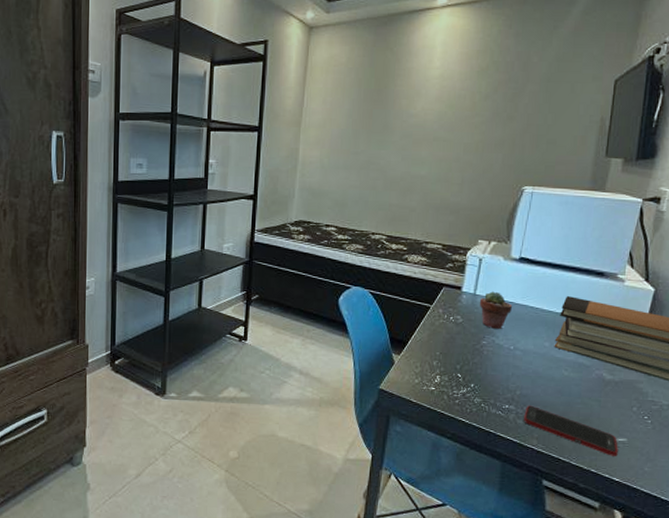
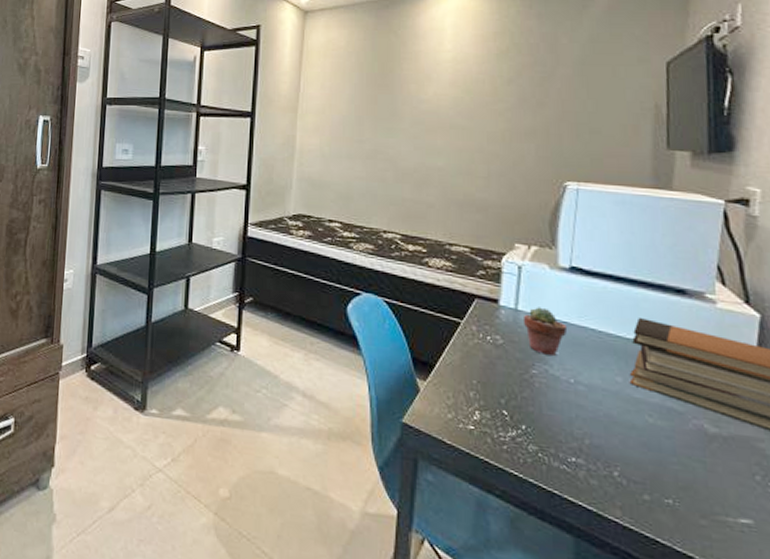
cell phone: present [524,405,618,456] -> none [599,460,743,545]

